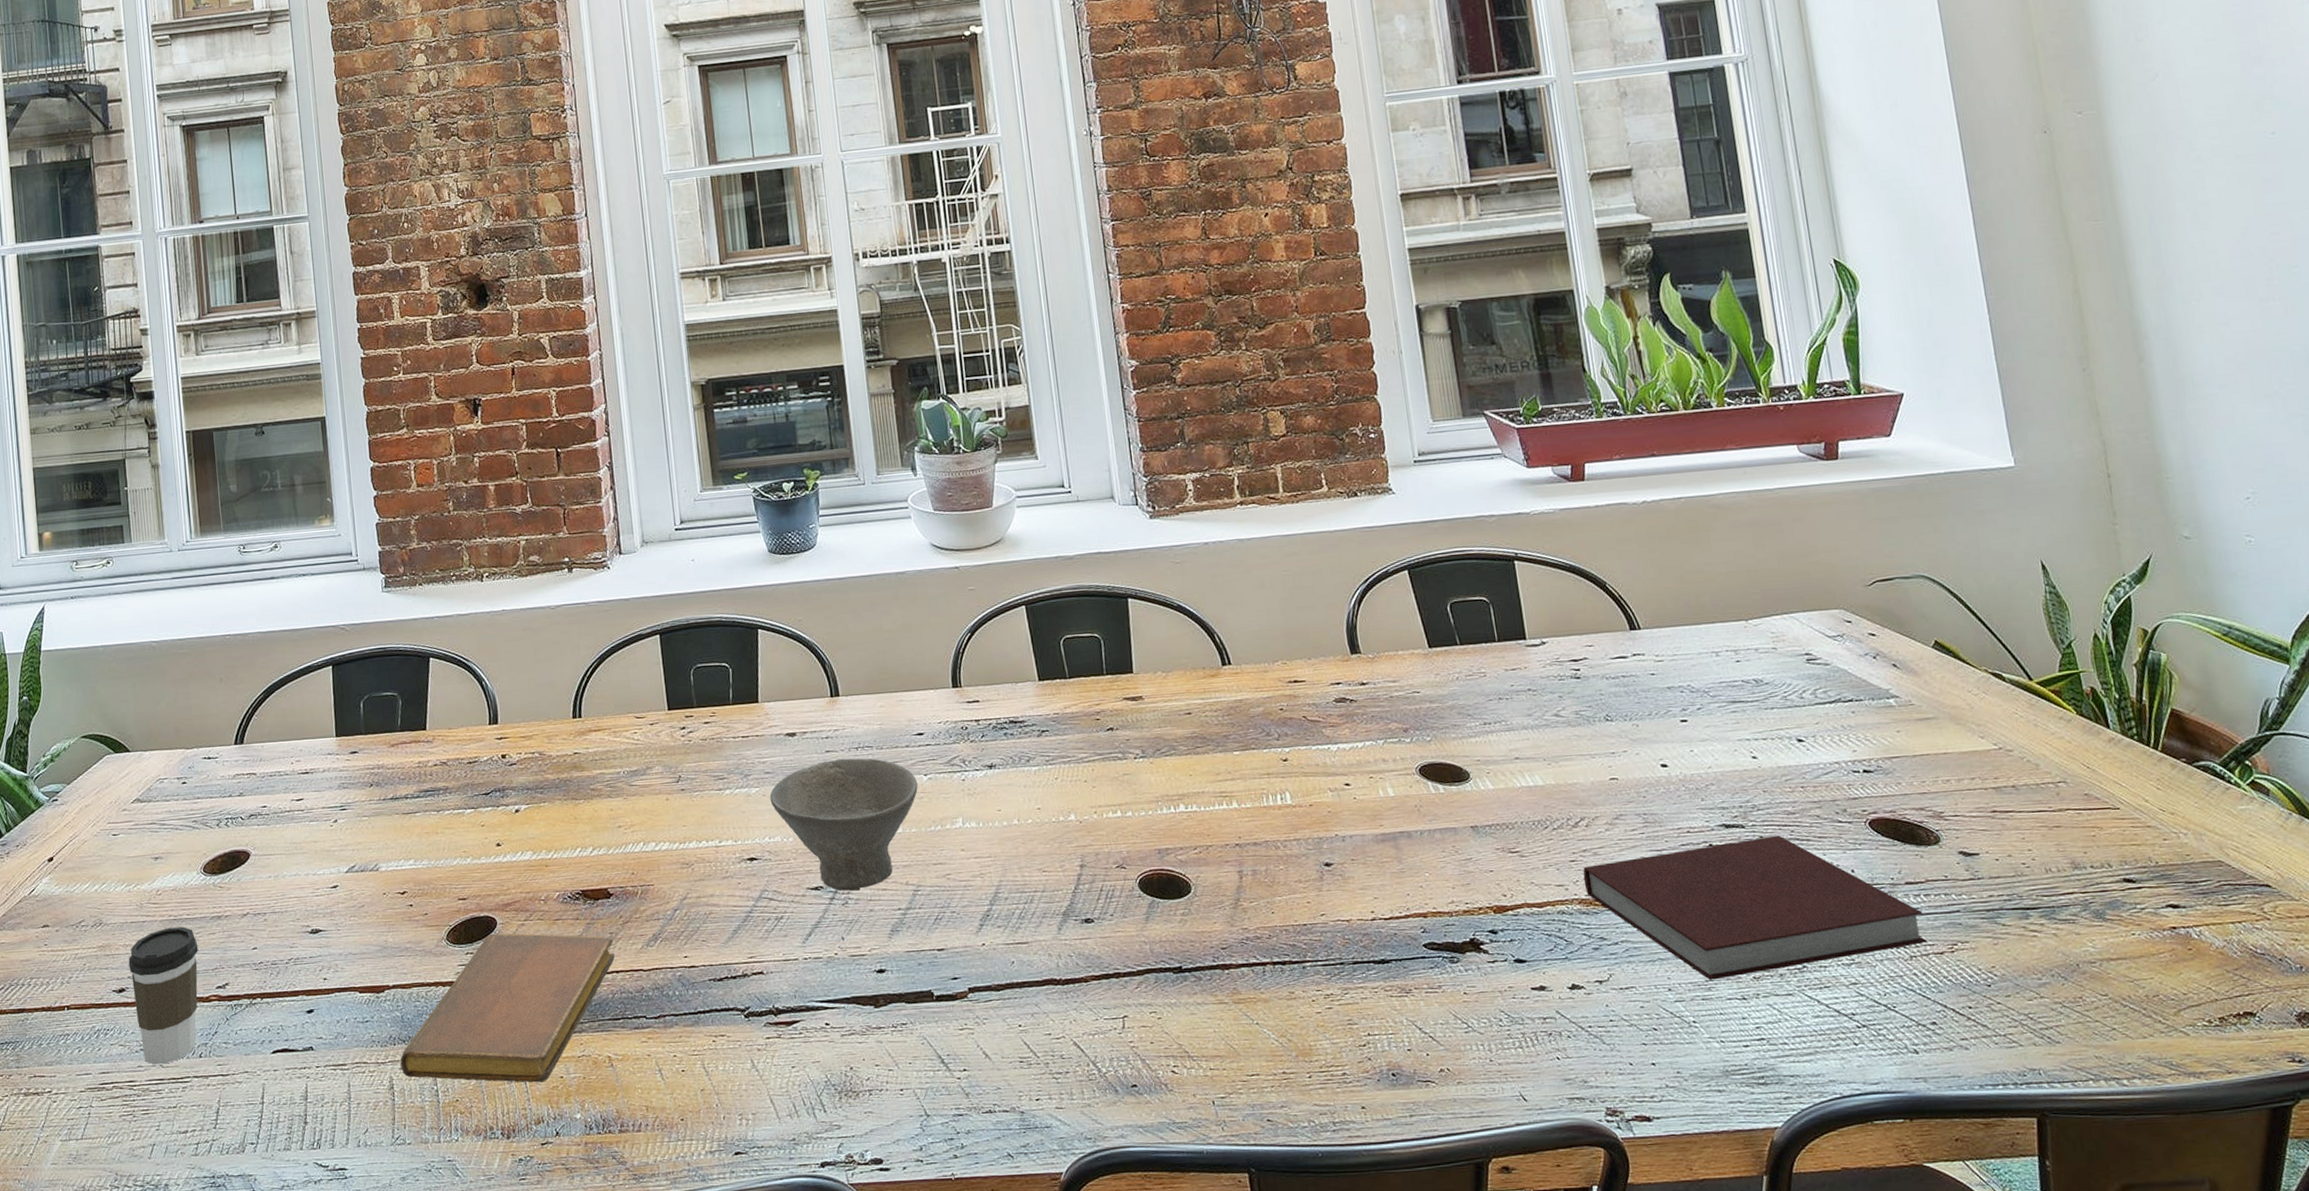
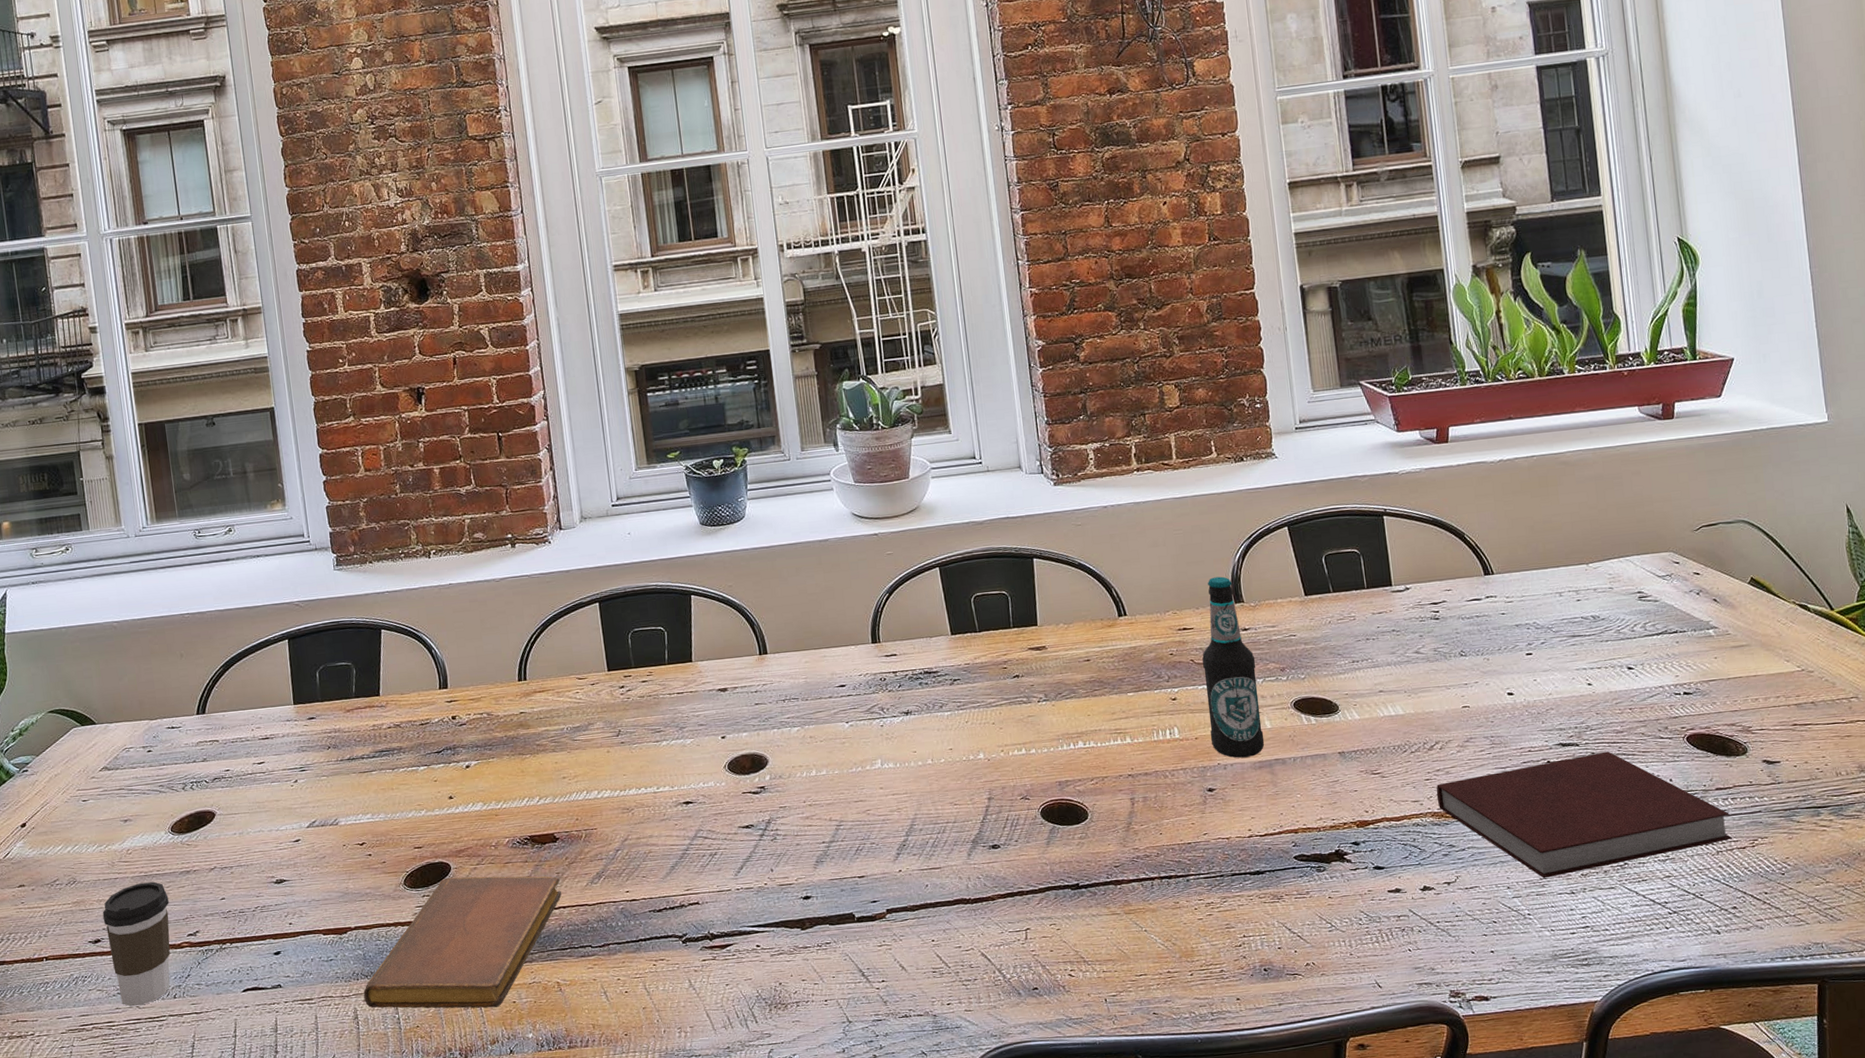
bowl: present [769,758,918,891] -> none [703,709,840,829]
bottle: none [1315,624,1387,829] -> present [1202,576,1265,758]

